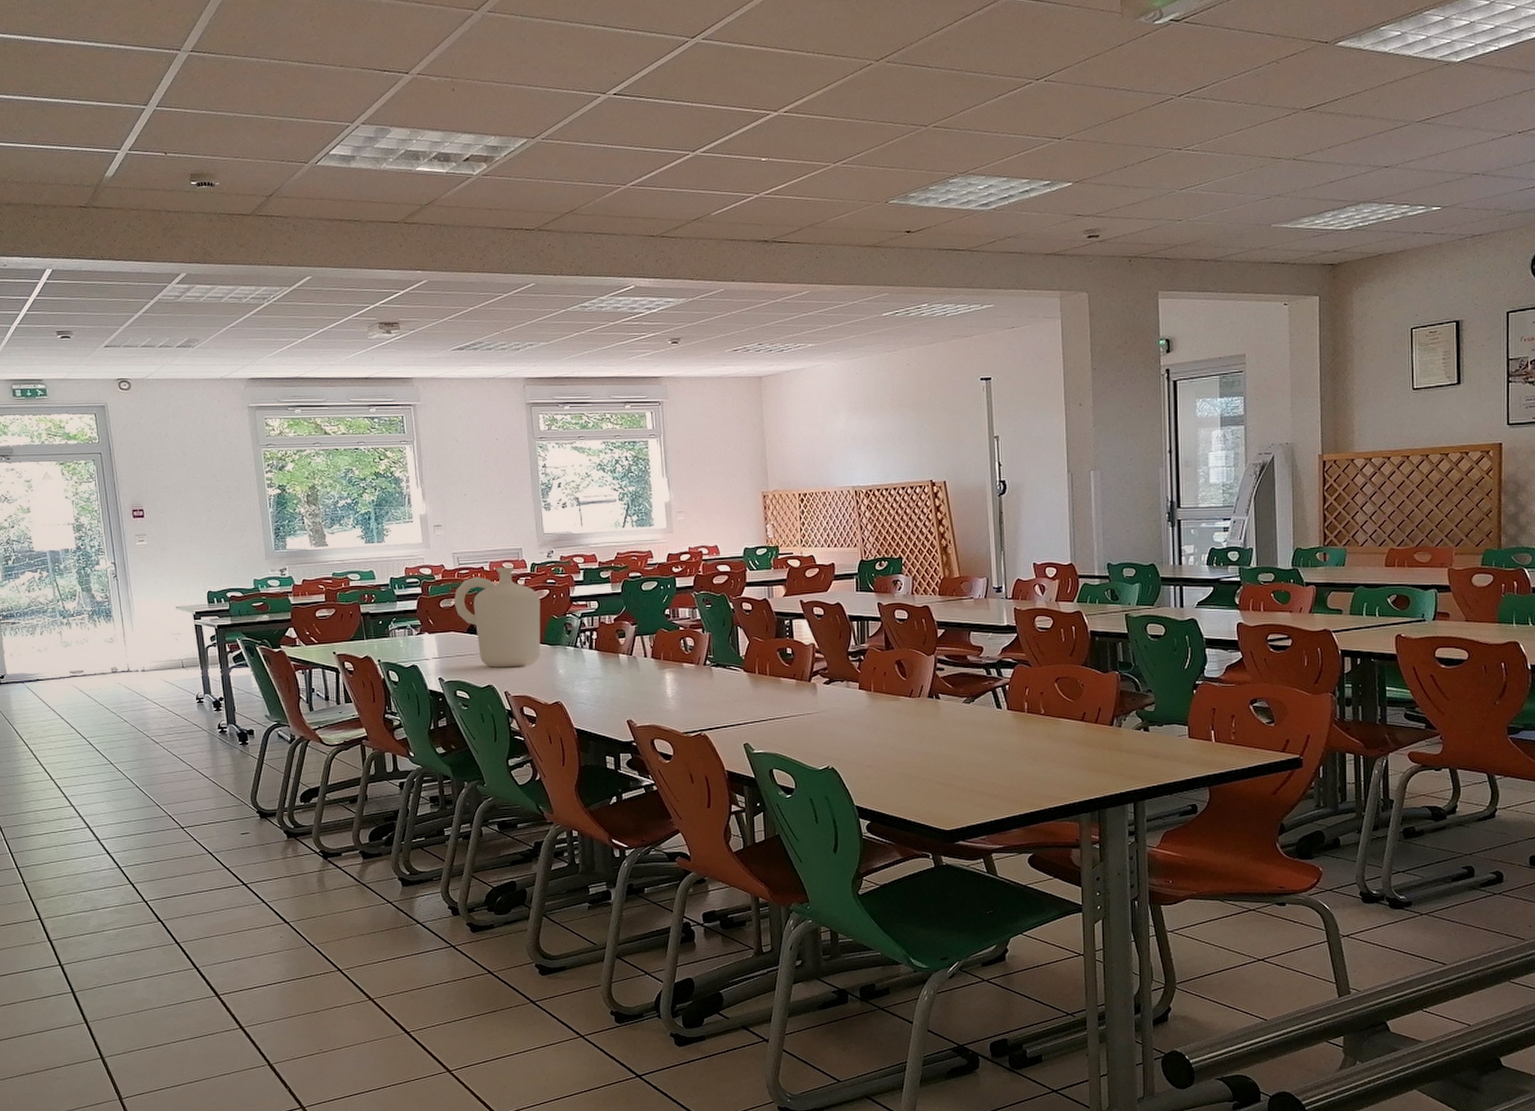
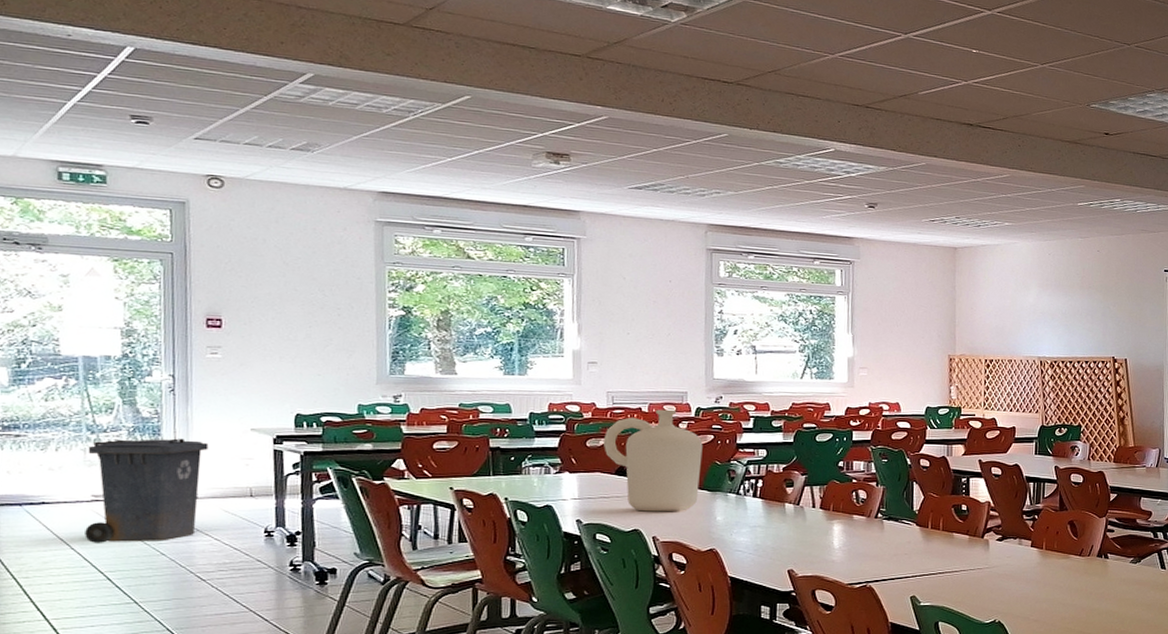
recycling bin: none [62,619,147,713] -> present [85,438,209,543]

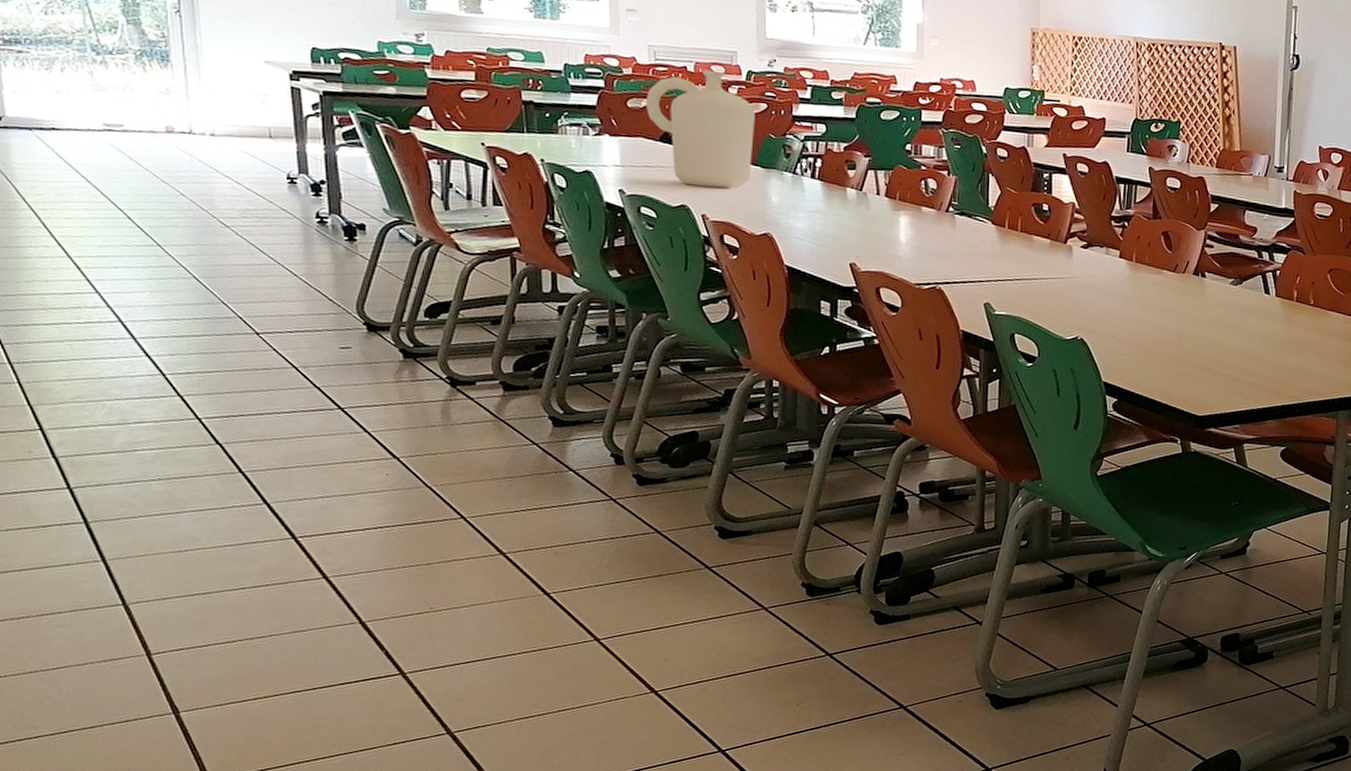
recycling bin: present [85,438,209,543] -> none [94,63,221,181]

